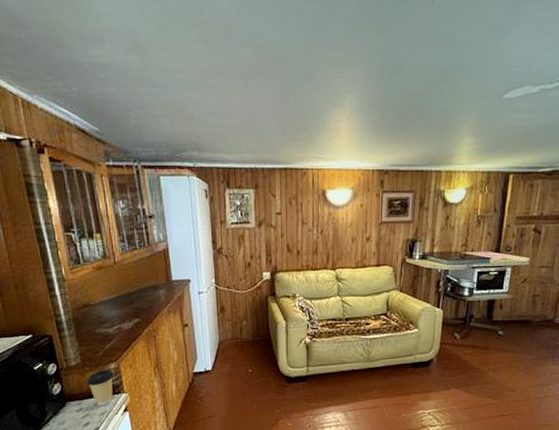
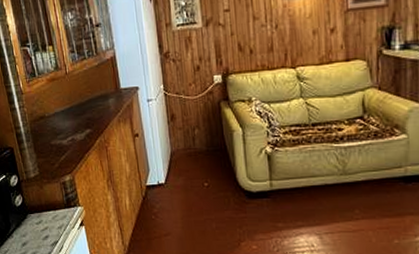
coffee cup: present [86,369,114,406] -> none [44,181,70,219]

